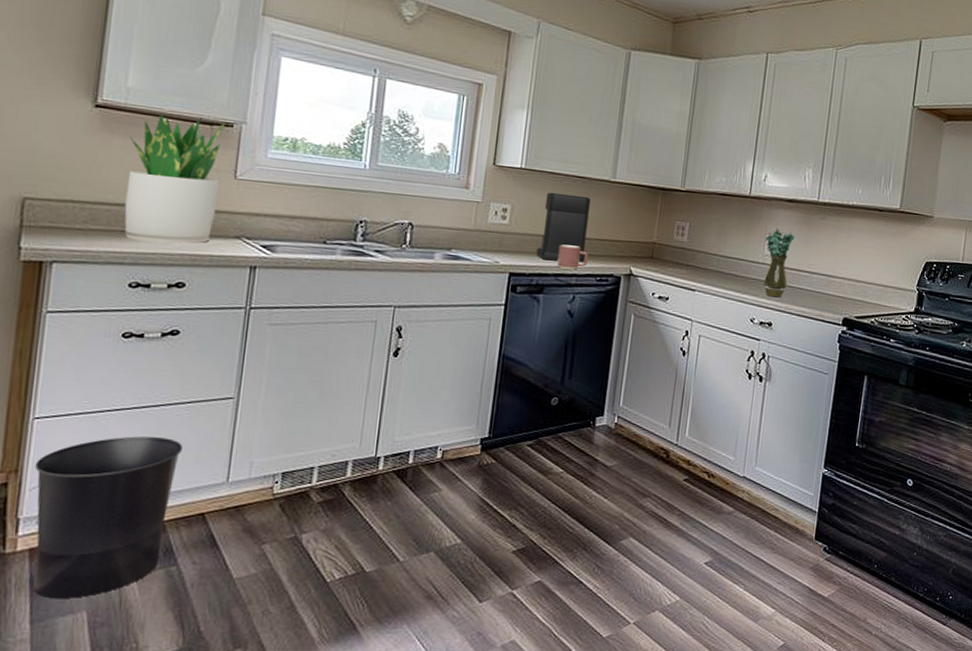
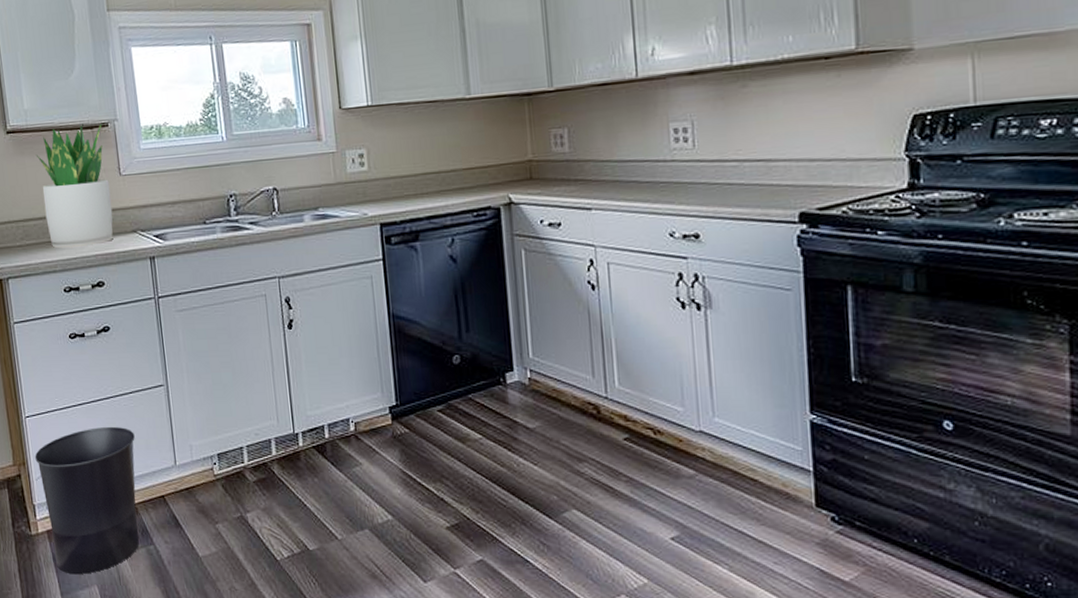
coffee maker: present [536,192,591,263] -> none [399,122,456,203]
mug: present [556,244,588,270] -> none [424,180,459,210]
vase: present [763,227,794,298] -> none [669,111,711,202]

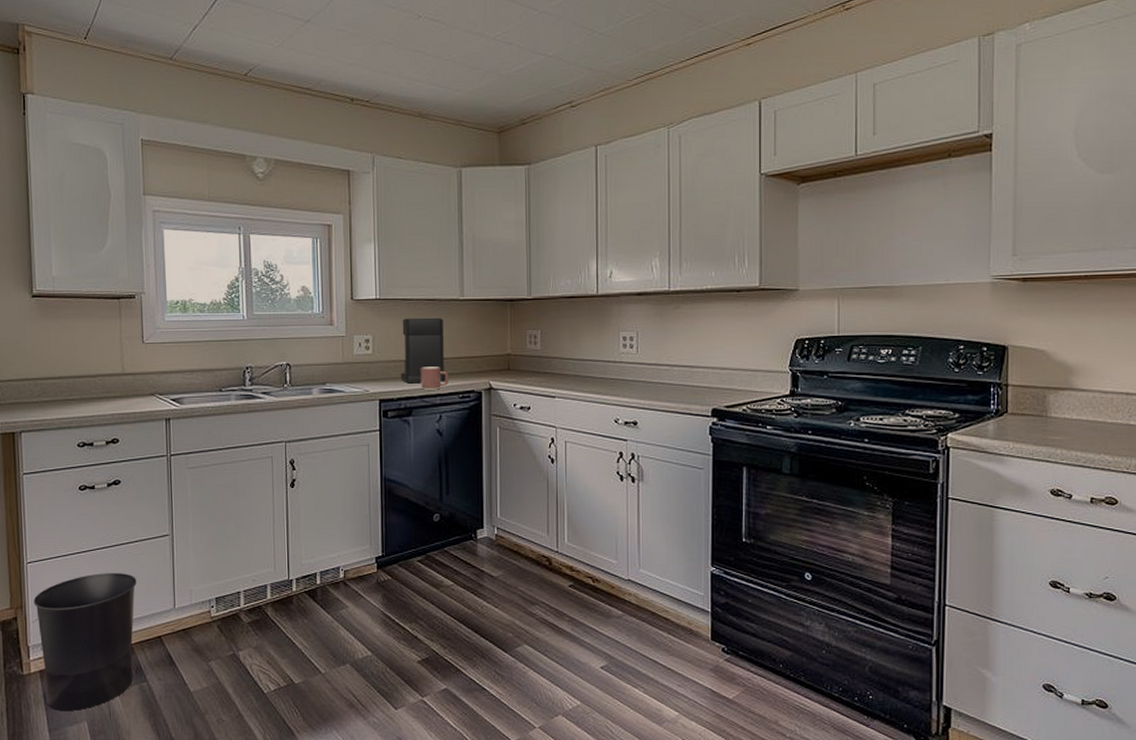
planter: present [35,123,113,249] -> none [60,293,133,407]
coffee maker: none [399,122,456,203] -> present [401,317,446,384]
mug: none [424,180,459,210] -> present [420,367,448,390]

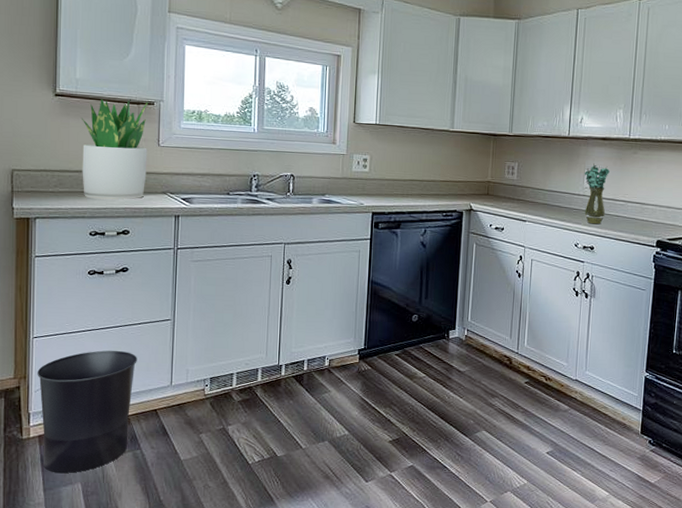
planter: none [60,293,133,407] -> present [81,99,149,200]
coffee maker: present [401,317,446,384] -> none [393,143,434,201]
mug: present [420,367,448,390] -> none [409,186,435,208]
vase: none [620,323,649,395] -> present [584,163,610,225]

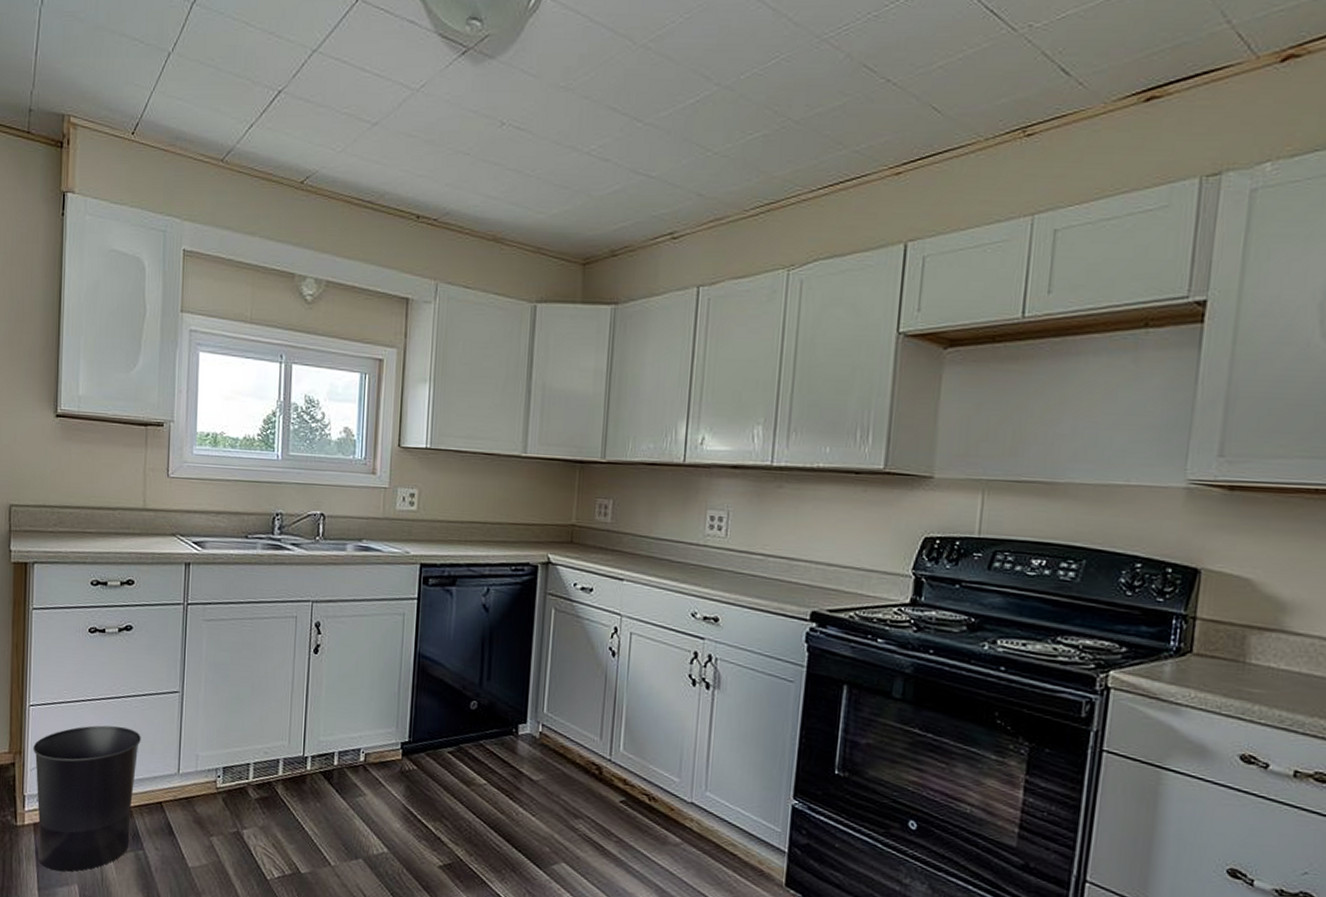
planter: present [81,99,149,200] -> none [83,419,157,543]
vase: present [584,163,610,225] -> none [705,501,743,587]

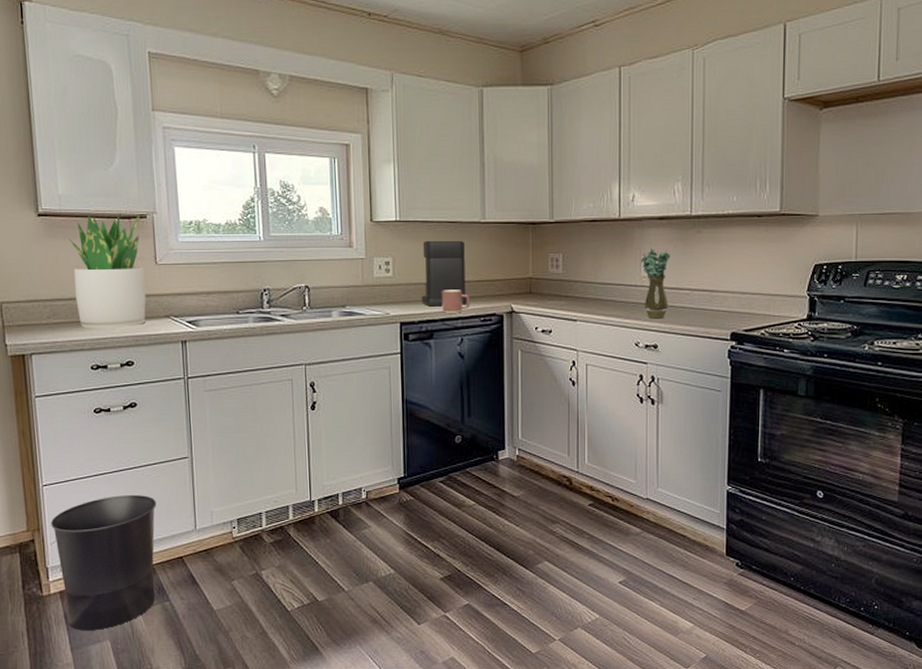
planter: none [83,419,157,543] -> present [68,213,146,329]
coffee maker: none [446,472,501,550] -> present [422,240,467,307]
mug: none [468,530,501,559] -> present [441,290,470,313]
vase: none [705,501,743,587] -> present [641,247,670,319]

